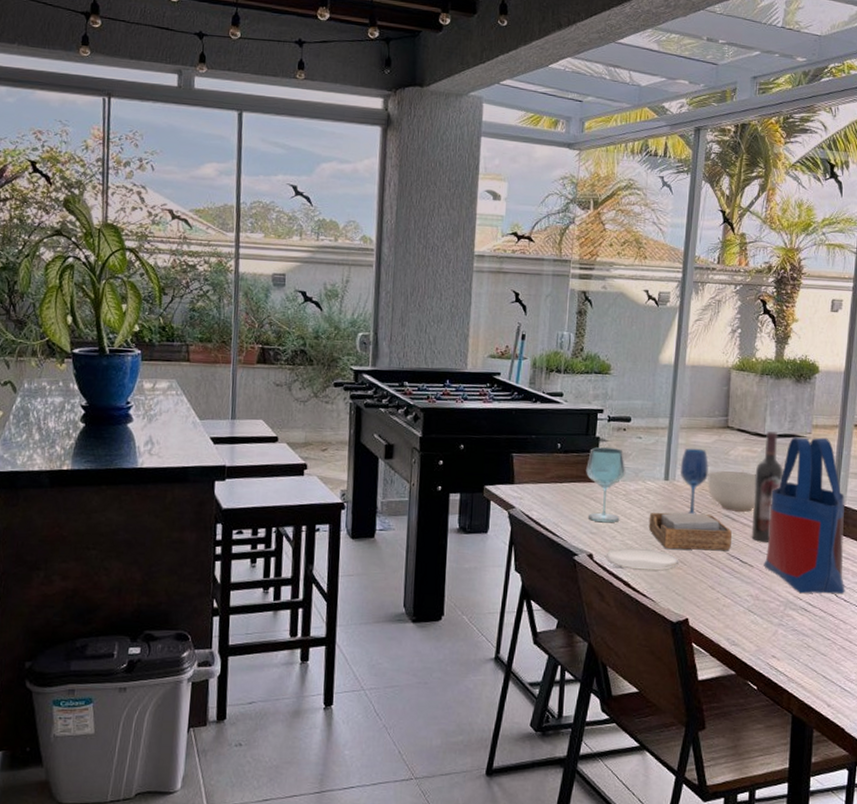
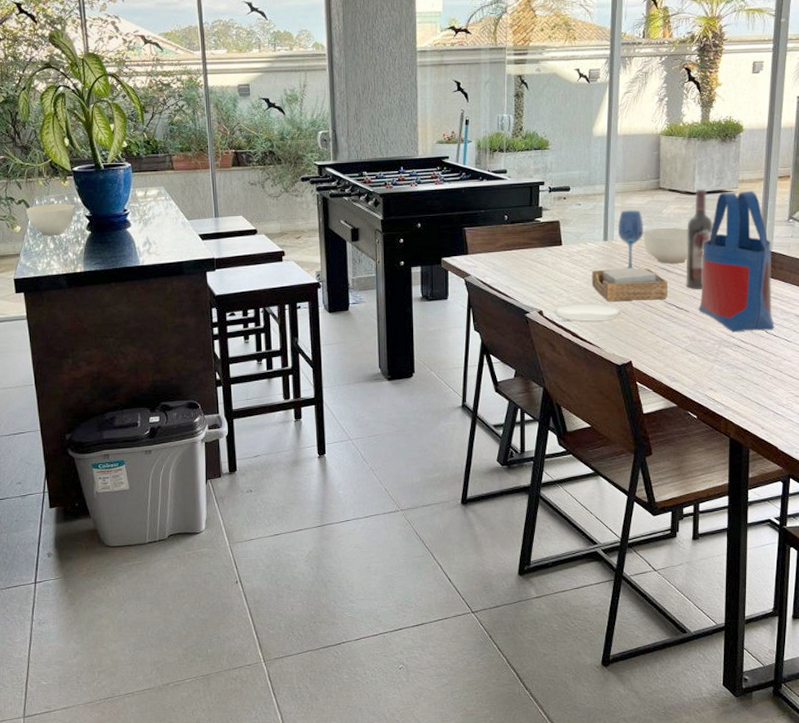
bowl: none [11,388,71,425] -> present [25,203,76,236]
wine glass: present [586,447,626,523] -> none [532,216,568,283]

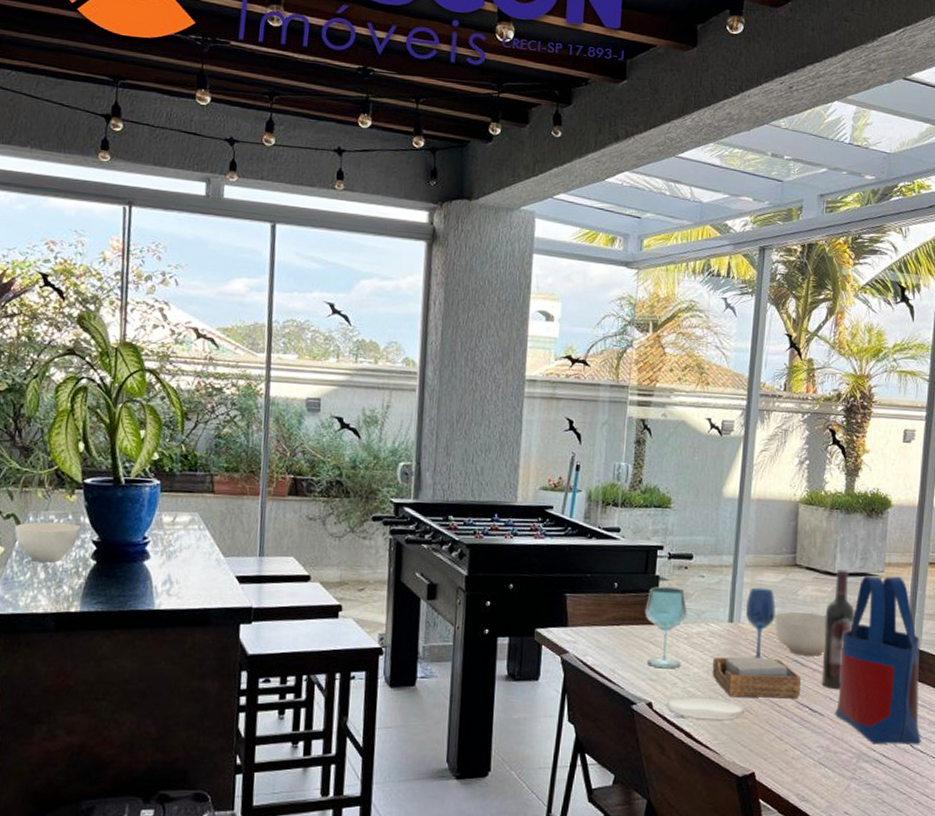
wine glass: none [532,216,568,283] -> present [645,586,688,669]

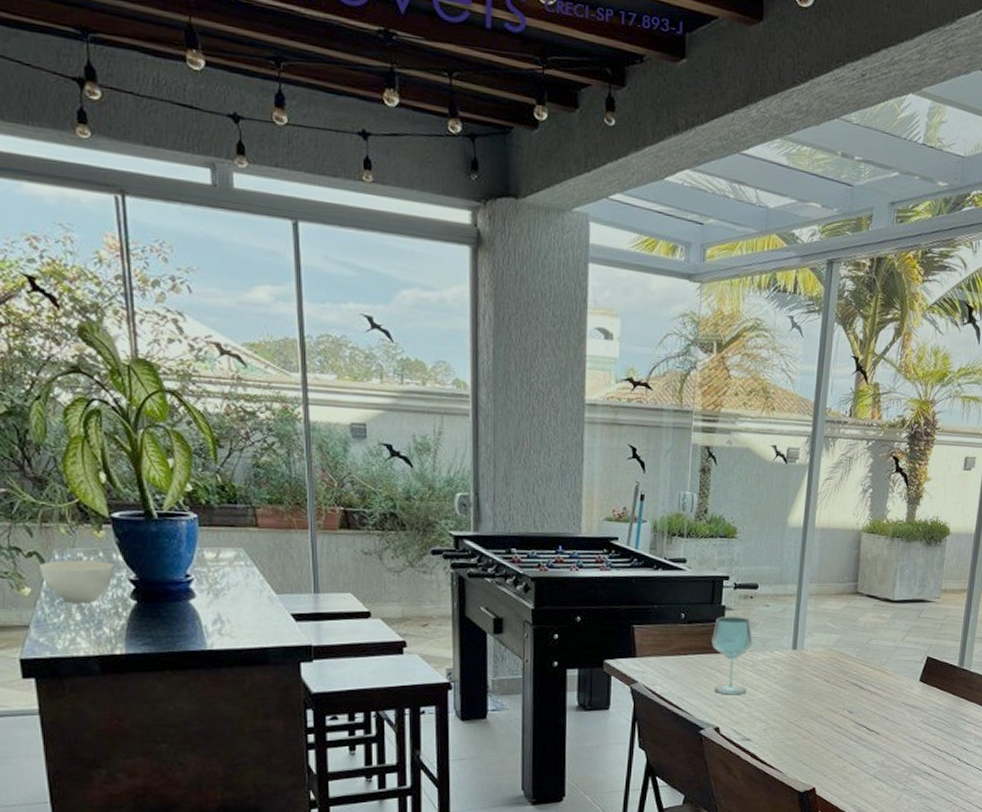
plate: present [666,695,745,722] -> none [732,719,807,743]
napkin holder: present [712,656,801,699] -> none [776,681,859,720]
wineglass: present [745,587,777,659] -> none [808,615,838,683]
bowl: present [774,612,826,656] -> none [835,638,884,680]
wine bottle: present [821,568,855,689] -> none [878,595,912,709]
tote bag: present [835,575,921,745] -> none [890,602,970,759]

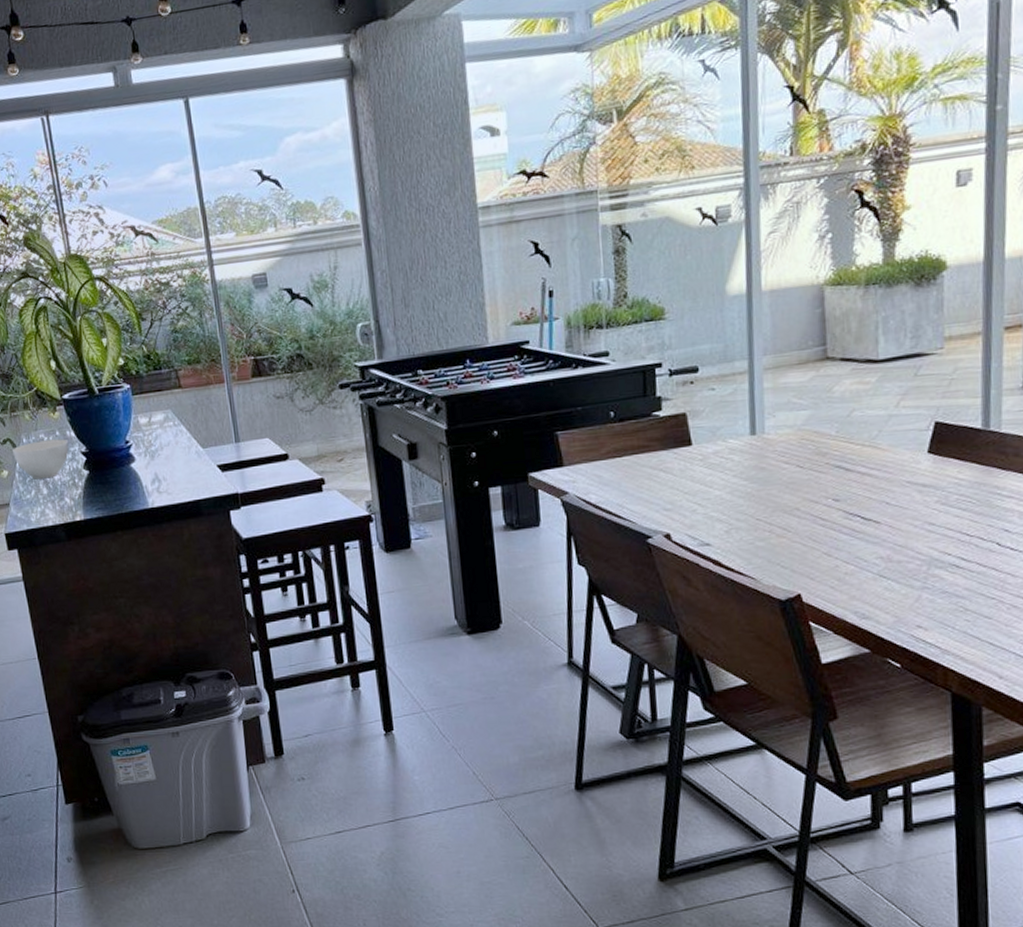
wine glass: present [711,616,753,695] -> none [649,406,700,496]

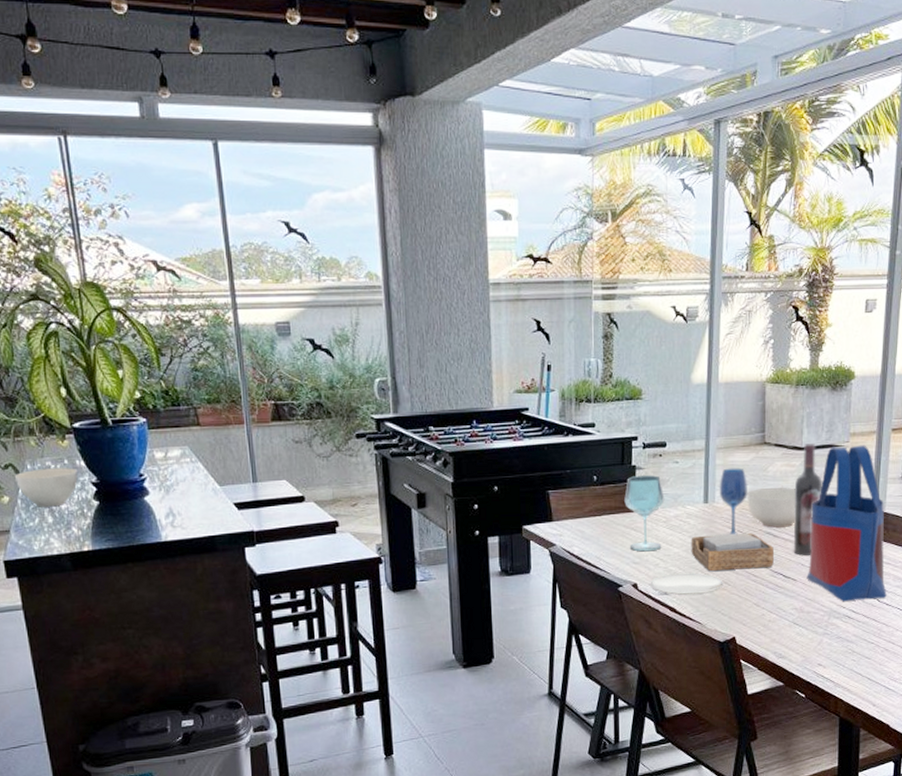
wine glass: none [649,406,700,496] -> present [624,475,665,552]
plate: none [686,518,782,546] -> present [650,573,723,596]
napkin holder: none [735,467,848,515] -> present [691,532,774,571]
wineglass: none [769,390,808,471] -> present [719,468,749,534]
bowl: none [805,410,875,460] -> present [746,487,795,528]
wine bottle: none [870,353,910,492] -> present [793,442,822,556]
tote bag: none [894,350,1011,548] -> present [807,445,887,602]

